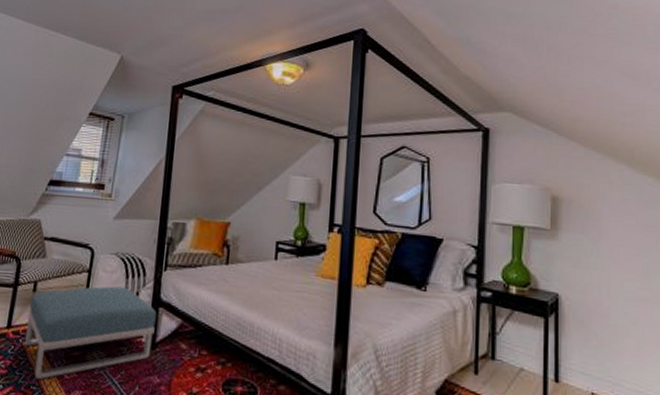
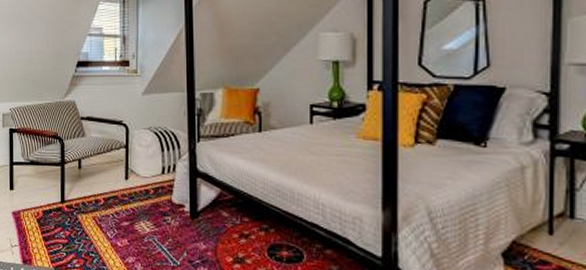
footstool: present [24,286,157,380] -> none [77,160,195,248]

